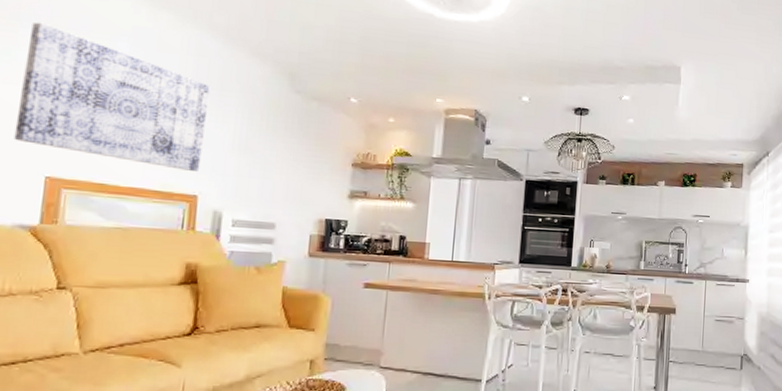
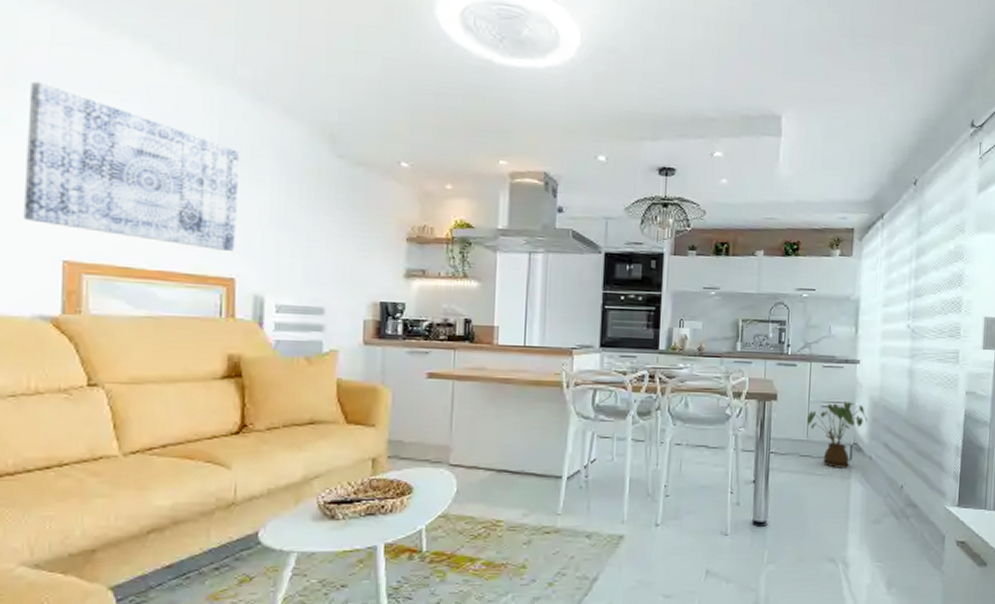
house plant: none [702,315,756,377] -> present [807,400,867,468]

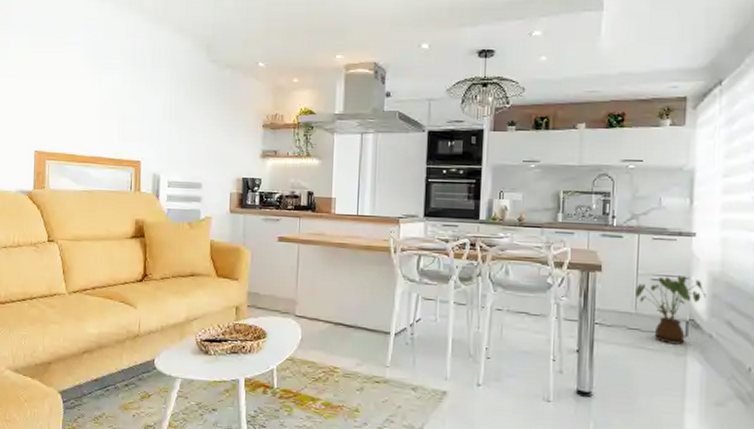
wall art: present [23,81,240,251] -> none [12,24,145,140]

